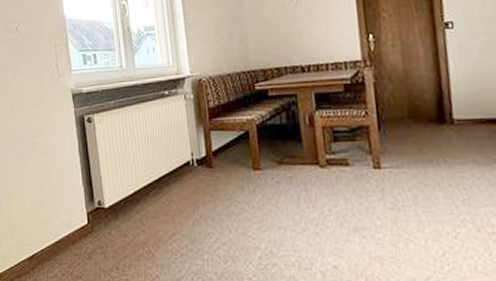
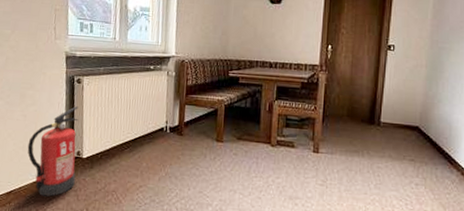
fire extinguisher: none [44,149,100,257] -> present [27,106,79,197]

